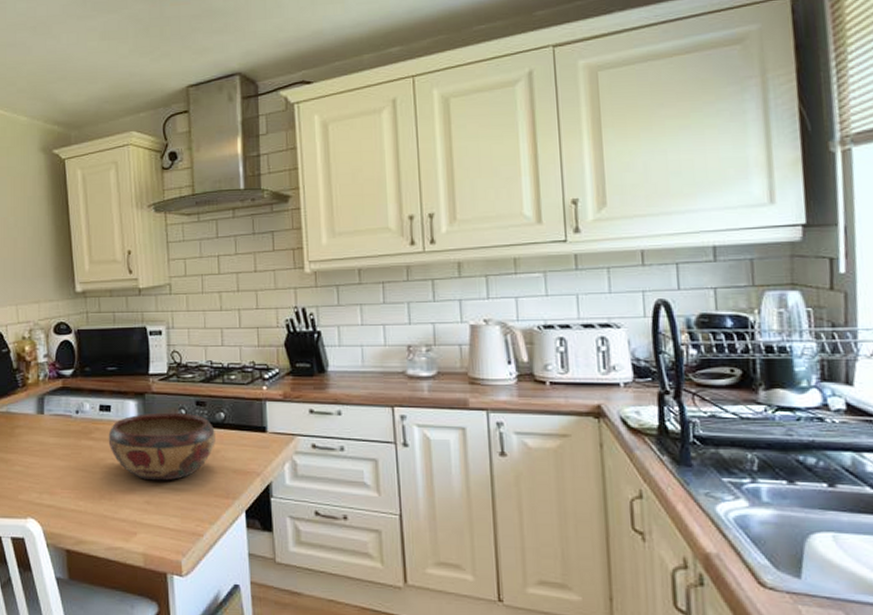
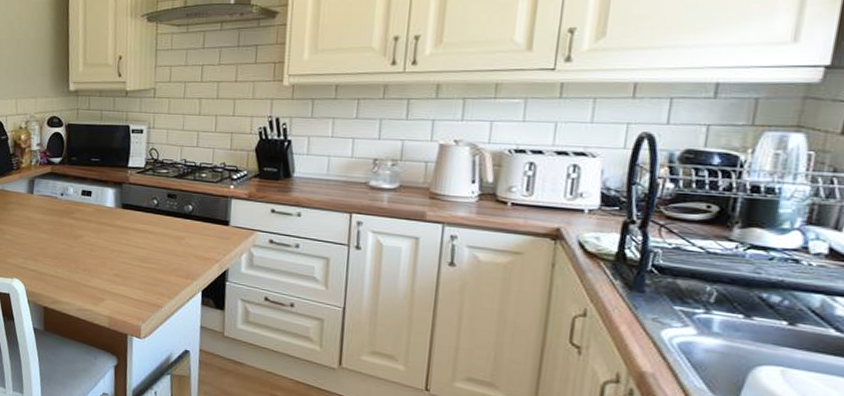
decorative bowl: present [108,412,215,481] -> none [87,200,182,259]

